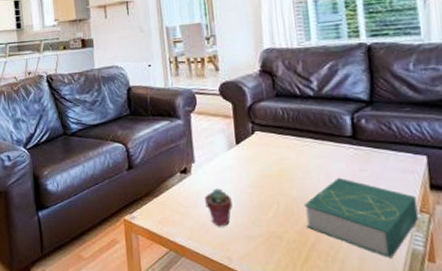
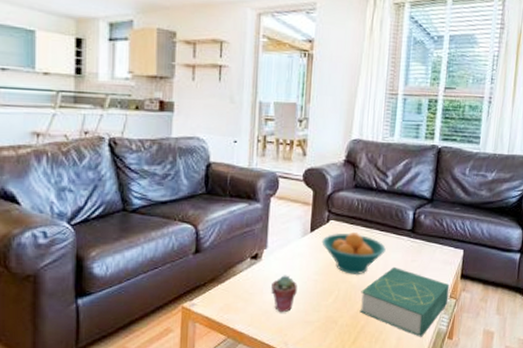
fruit bowl: none [249,142,325,187] -> present [321,233,386,274]

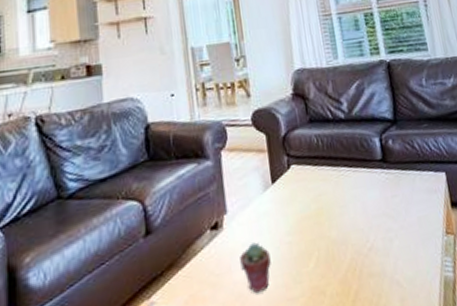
fruit bowl: present [321,233,386,274] -> none [286,174,360,227]
book: present [359,266,450,337] -> none [344,207,446,293]

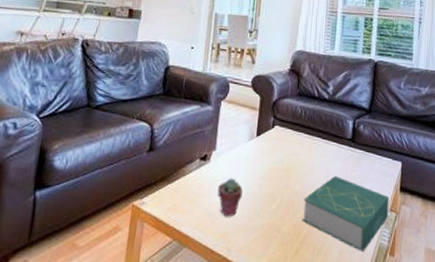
book: none [344,207,446,293] -> present [302,175,390,252]

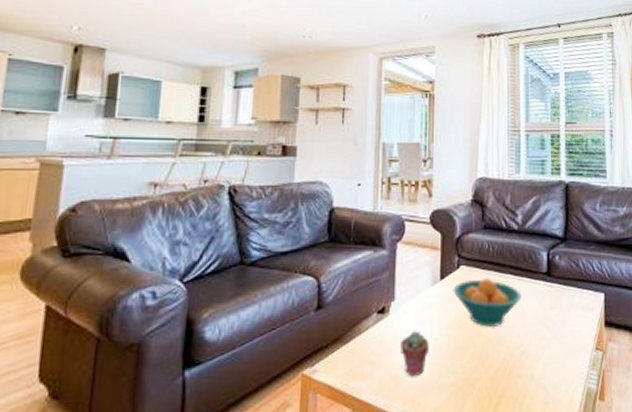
fruit bowl: none [267,139,327,181] -> present [453,278,522,327]
book: present [302,175,390,252] -> none [499,315,595,400]

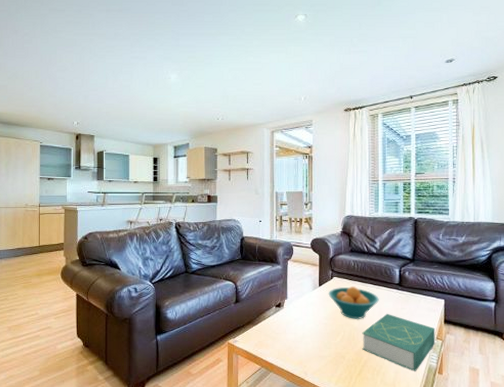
potted succulent: present [401,331,429,376] -> none [292,319,312,348]
book: none [499,315,595,400] -> present [362,313,435,371]

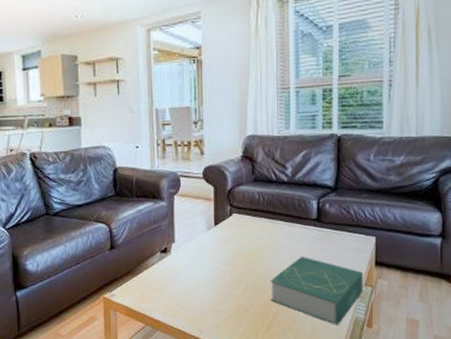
fruit bowl: present [328,286,379,319] -> none [226,224,291,265]

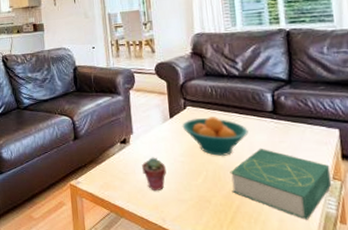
potted succulent: none [182,267,207,301] -> present [142,157,166,190]
fruit bowl: none [226,224,291,265] -> present [182,117,249,156]

